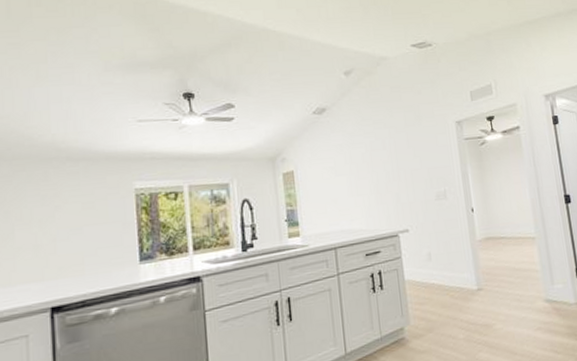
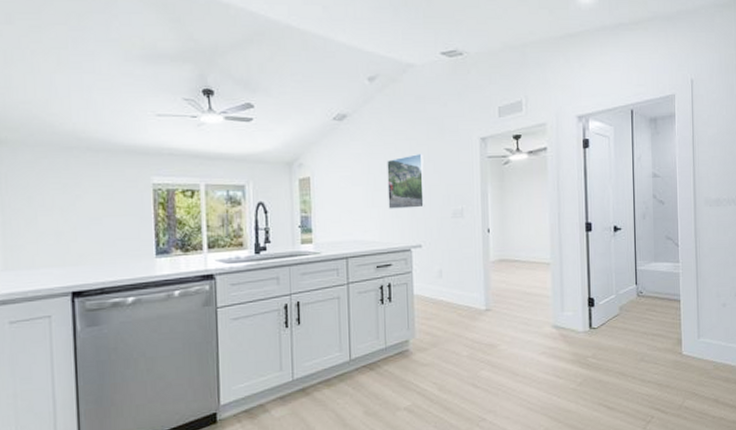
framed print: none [368,139,409,196] -> present [387,153,425,209]

